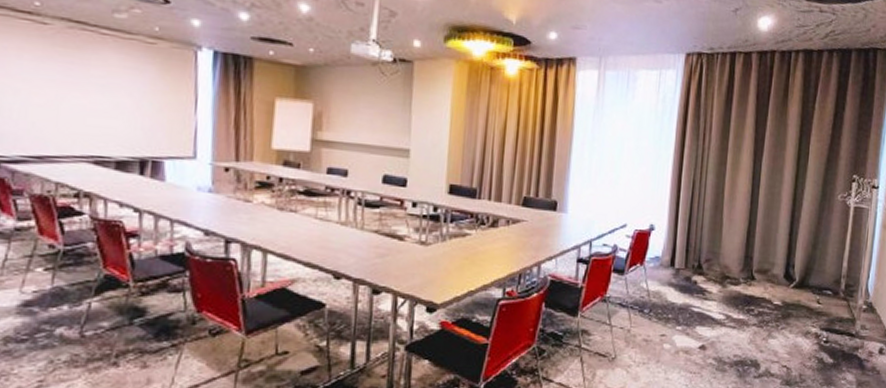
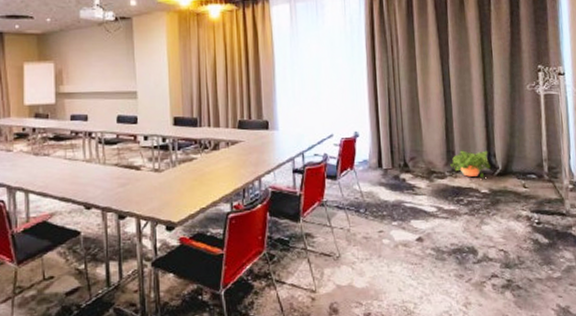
potted plant: none [746,257,788,288] -> present [450,150,491,177]

